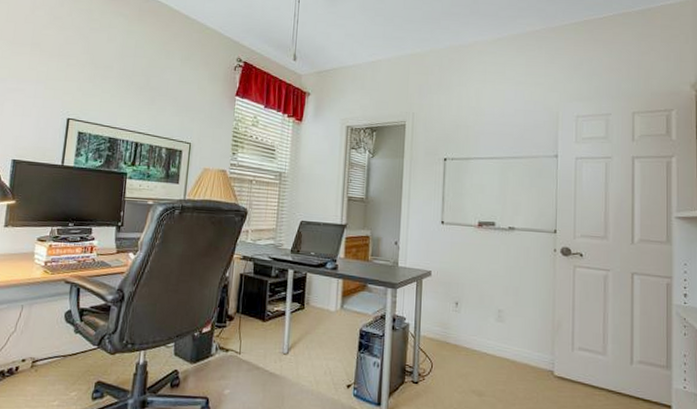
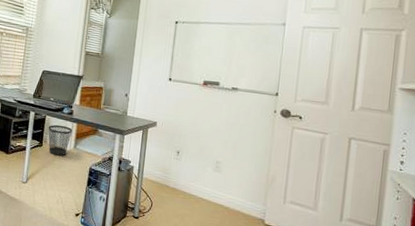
wastebasket: none [310,282,338,319] -> present [48,124,73,156]

